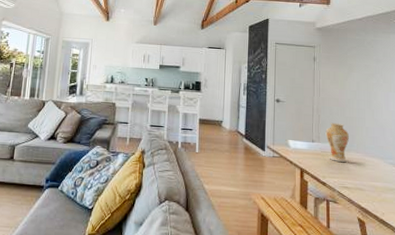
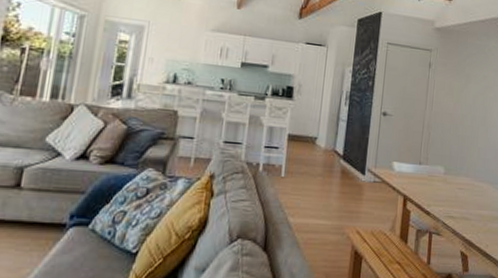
vase: present [325,122,349,162] -> none [434,141,460,188]

